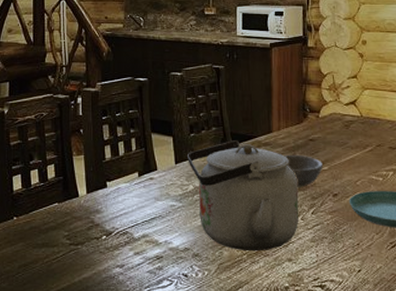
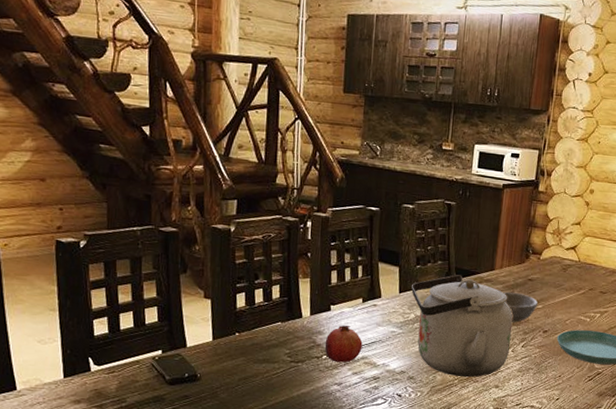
fruit: none [103,201,142,242] -> present [324,325,363,363]

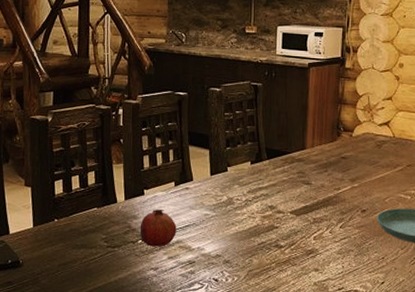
kettle: present [411,275,513,378] -> none [222,155,329,261]
bowl: present [503,292,539,323] -> none [316,171,354,202]

